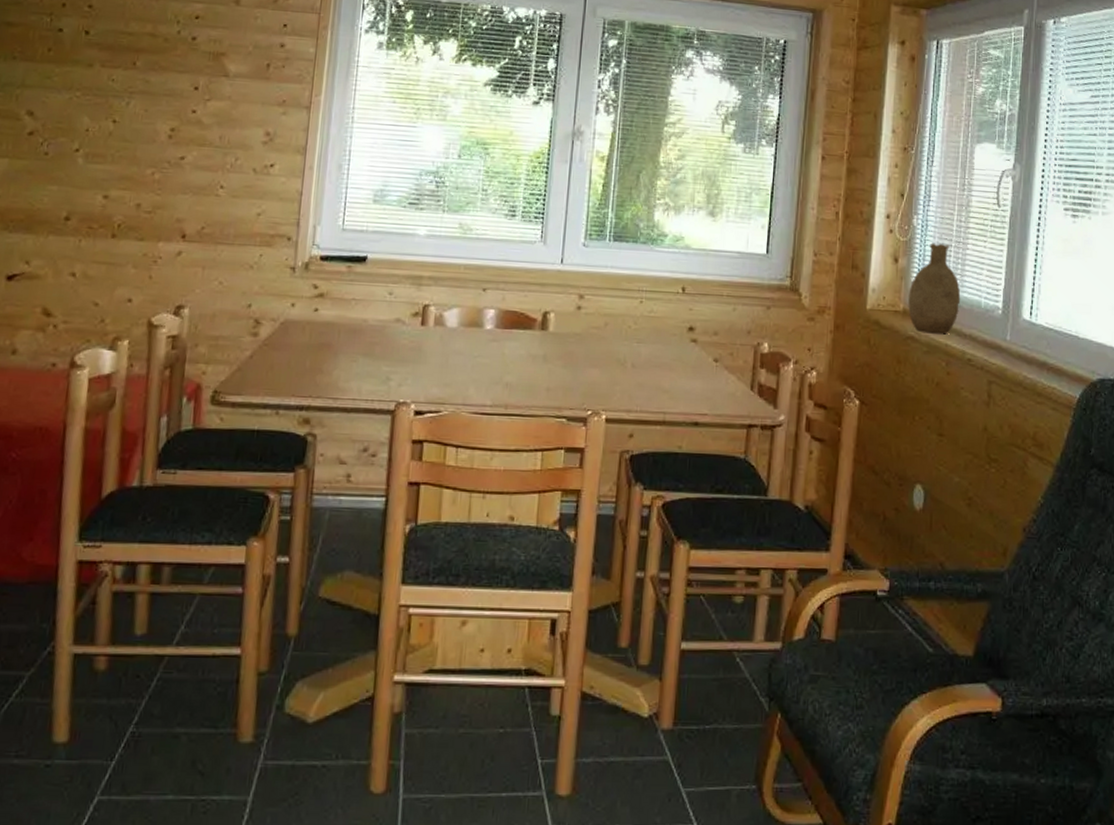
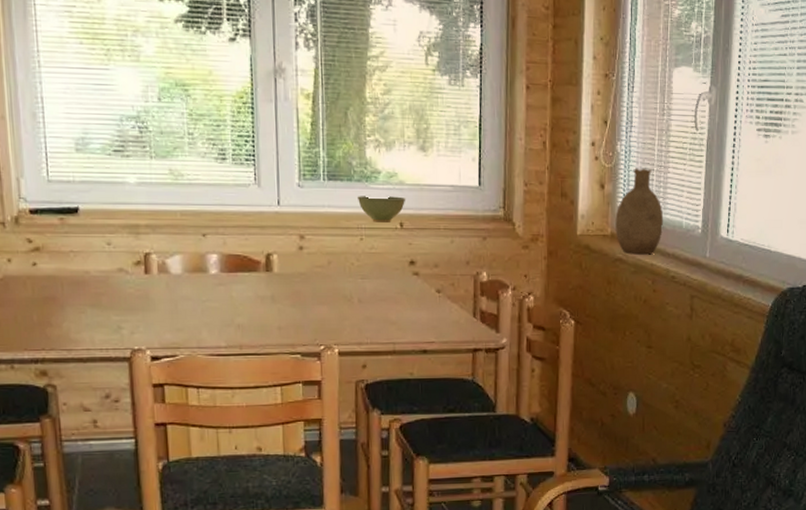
bowl: none [640,258,691,287] -> present [357,196,406,222]

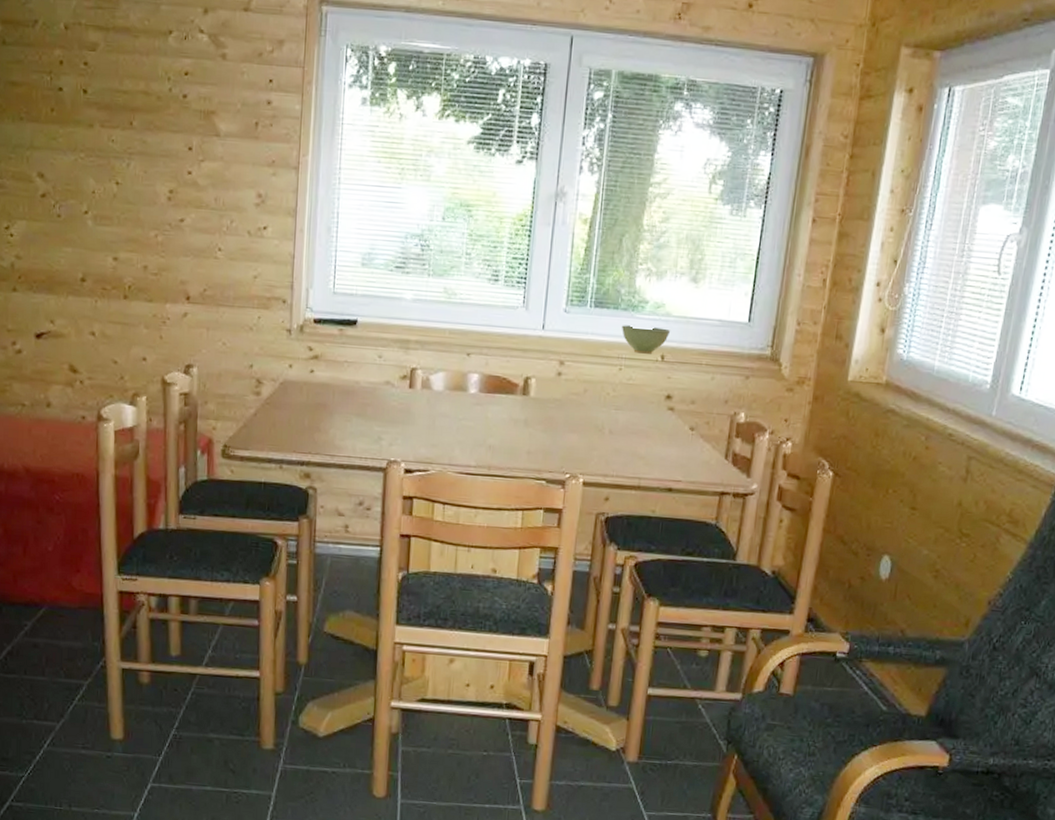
decorative vase: present [615,168,664,255] -> none [891,312,948,409]

